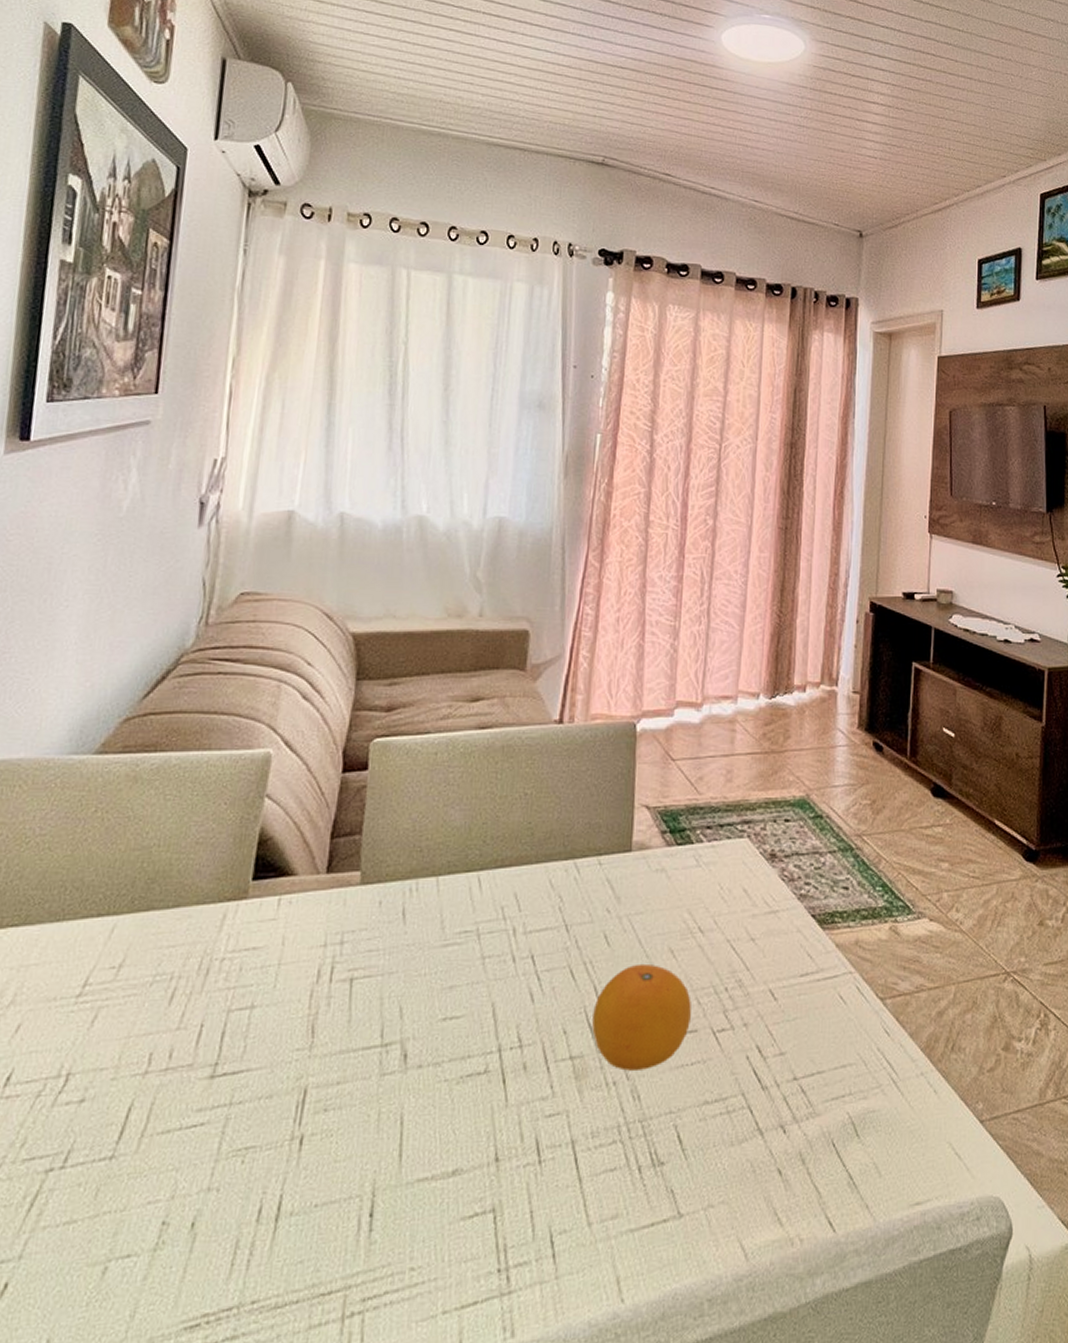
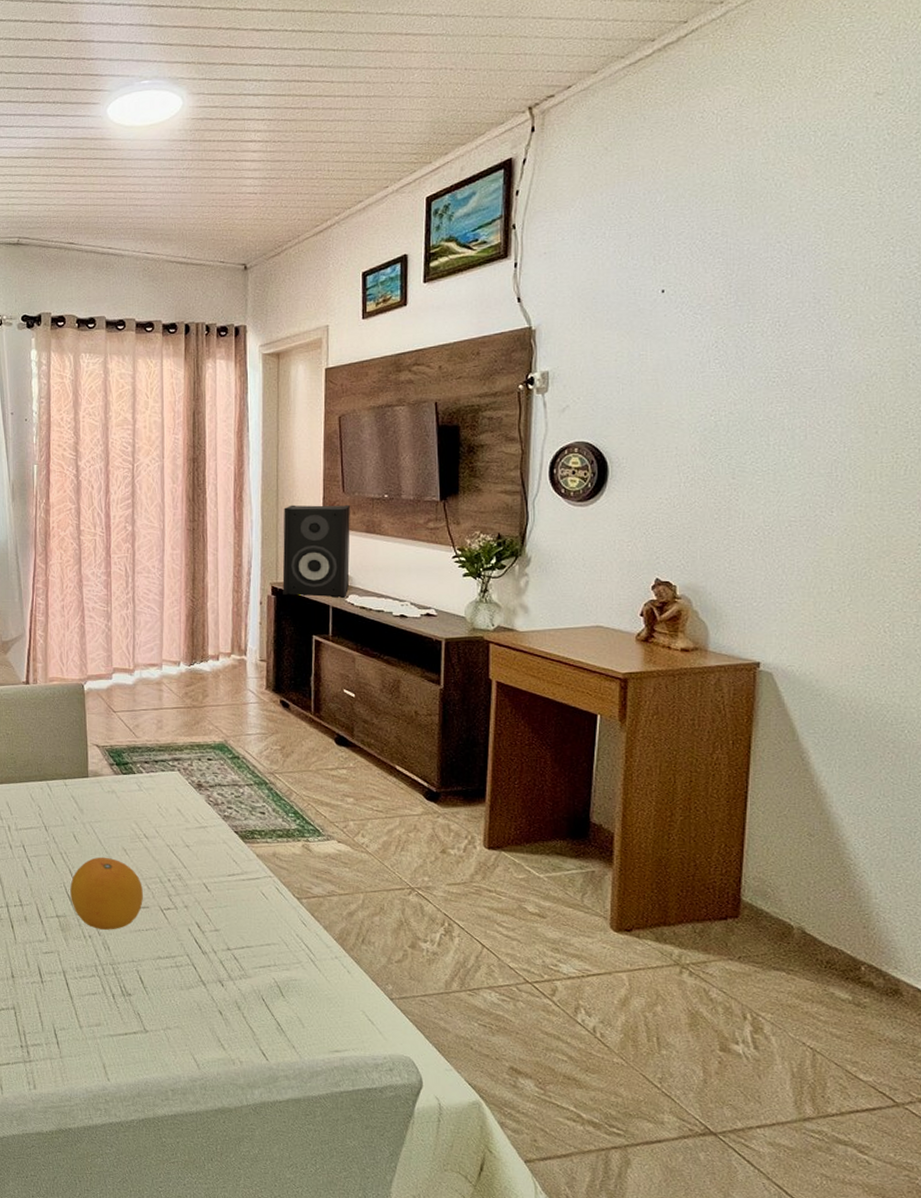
speaker: none [882,506,957,619] -> present [282,505,350,599]

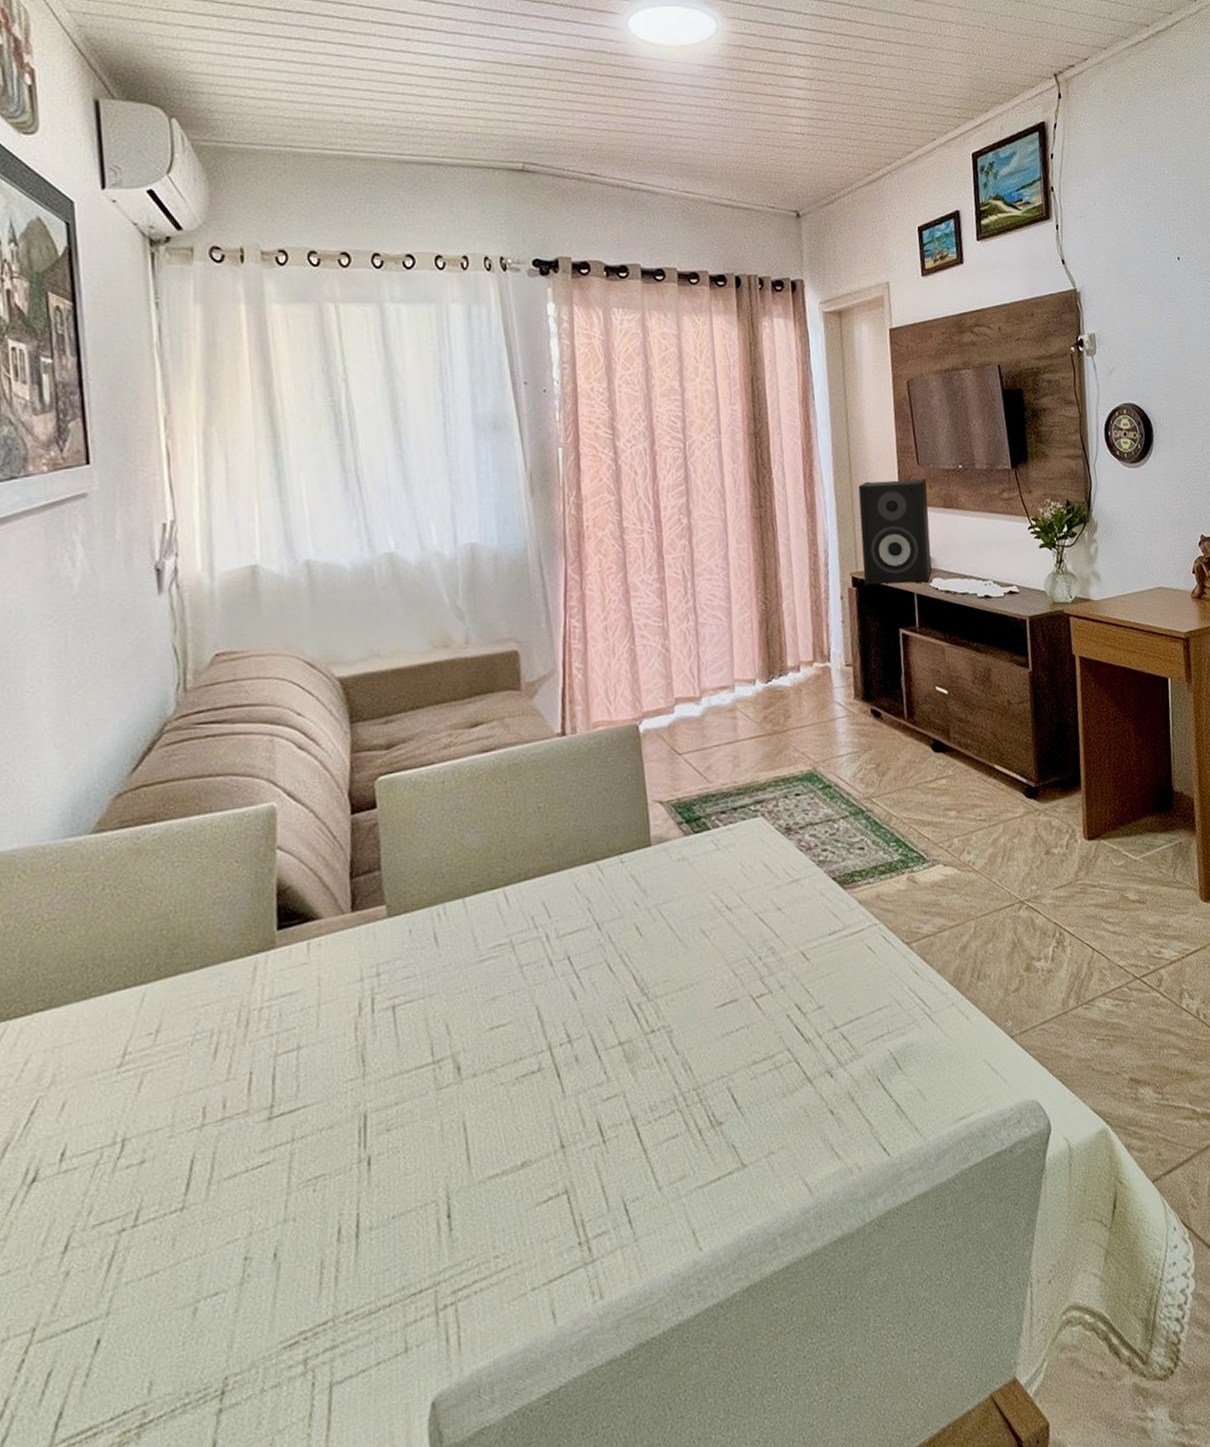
fruit: present [70,857,143,930] -> none [635,946,730,1047]

